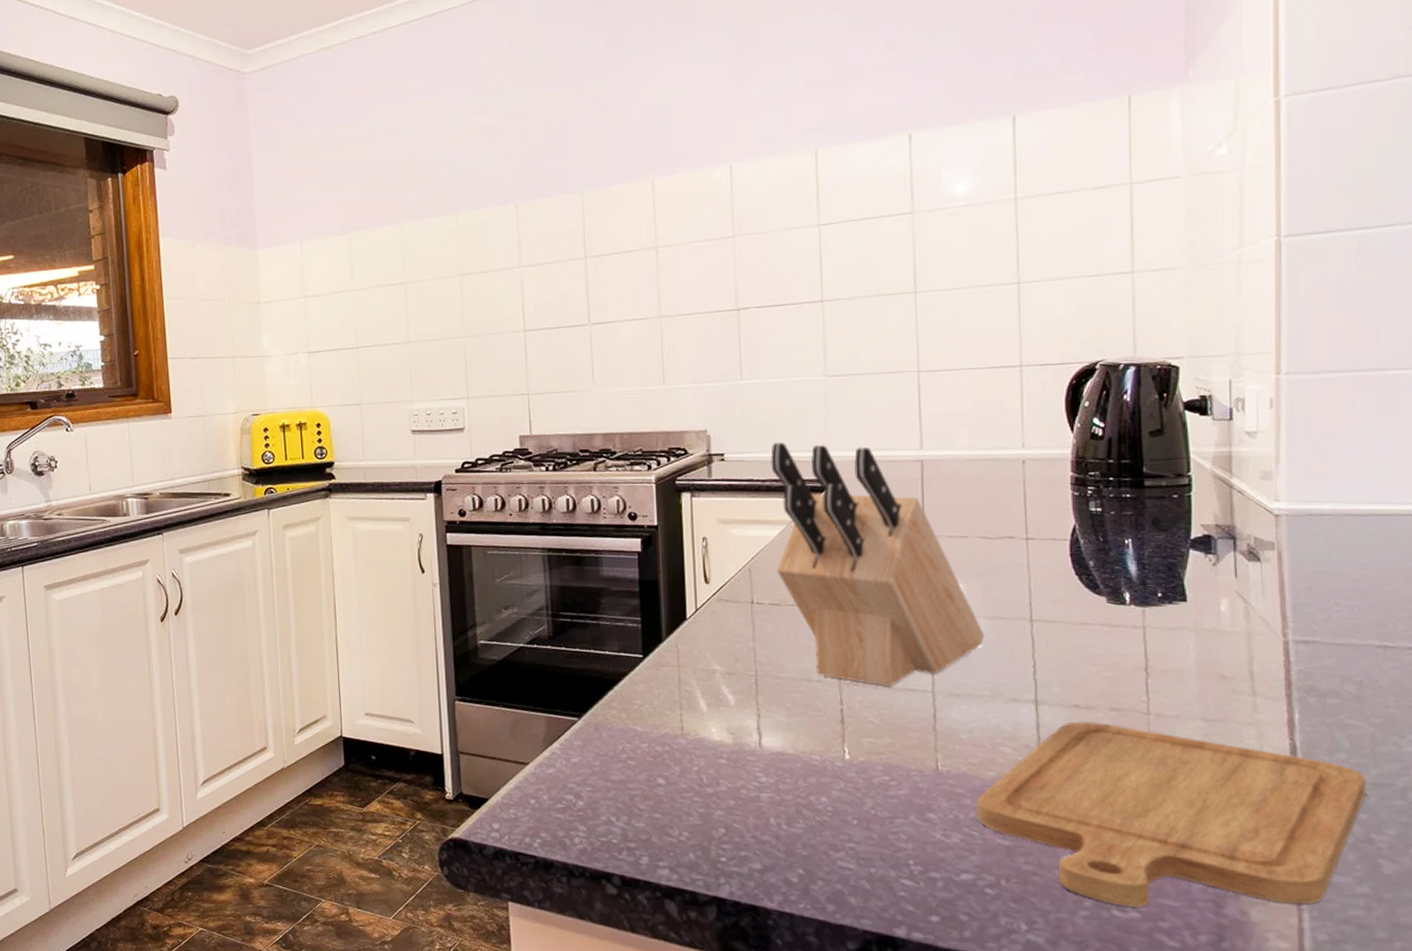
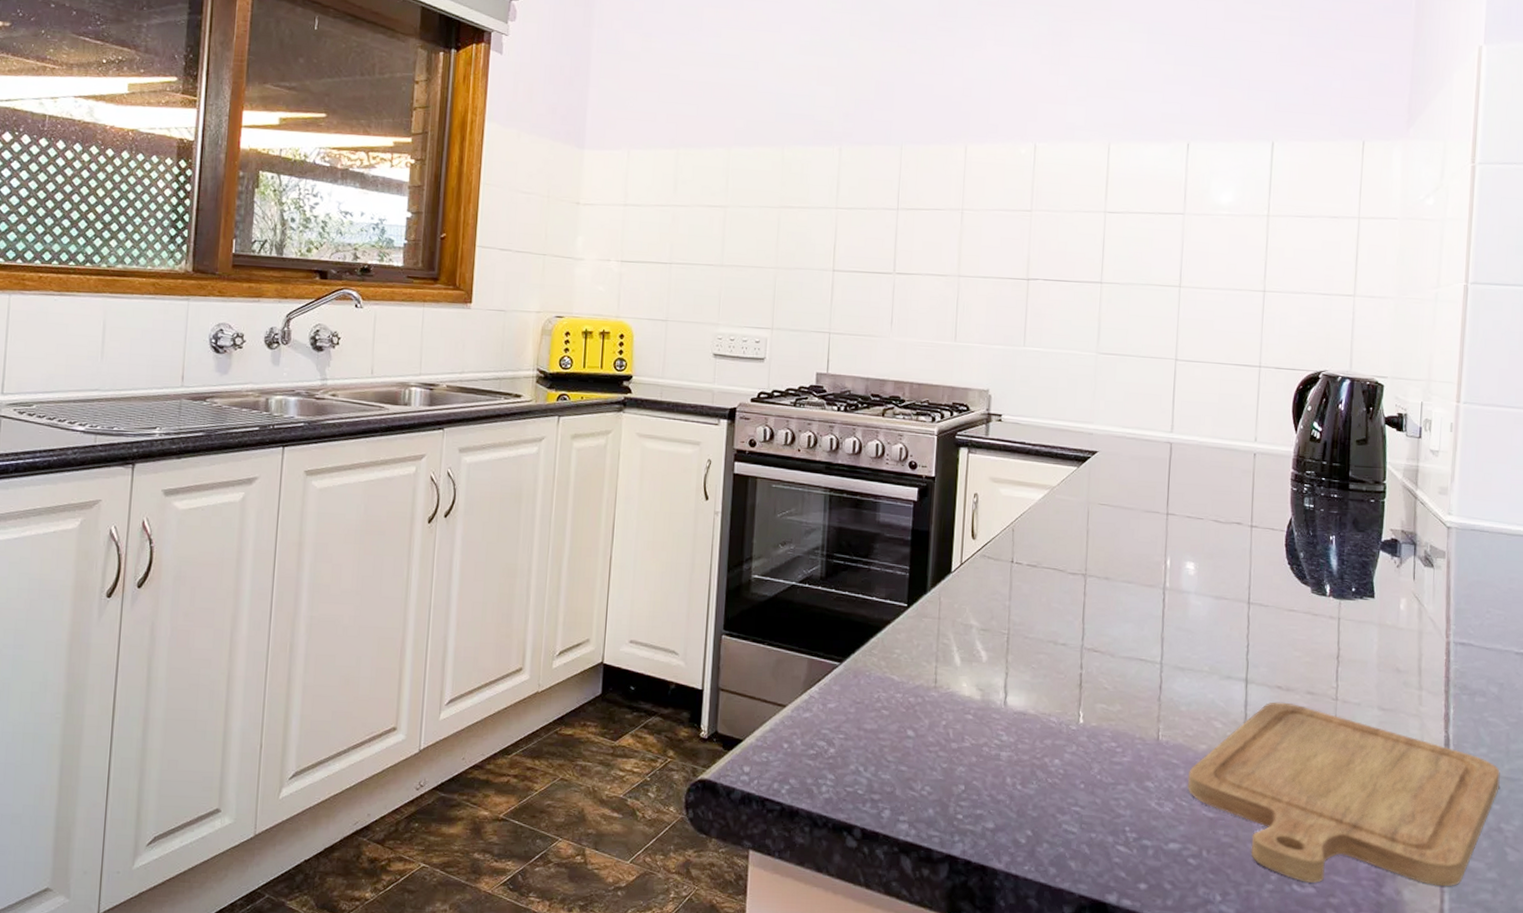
knife block: present [770,442,985,687] -> none [1036,410,1210,655]

